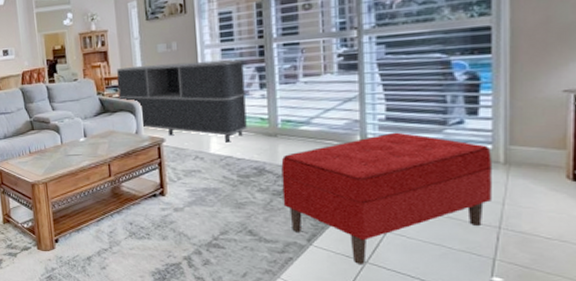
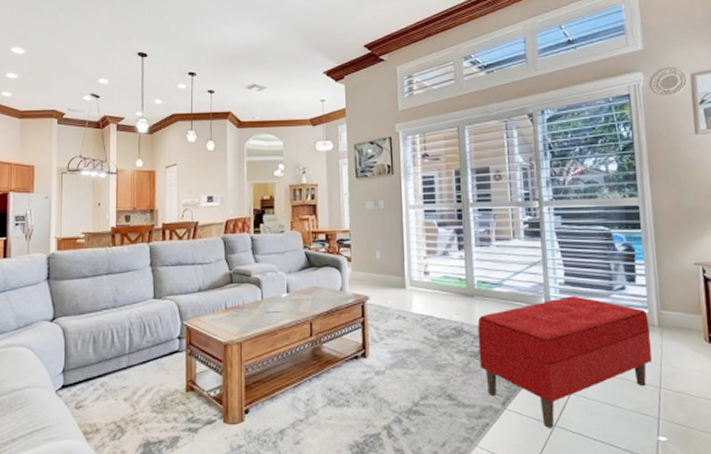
sideboard: present [117,59,247,143] -> none [325,220,447,302]

